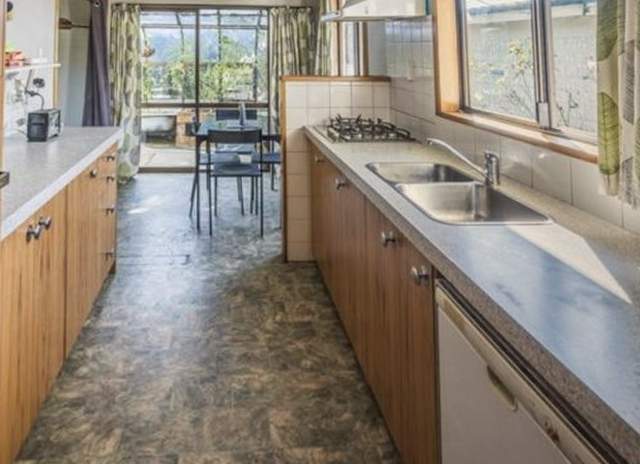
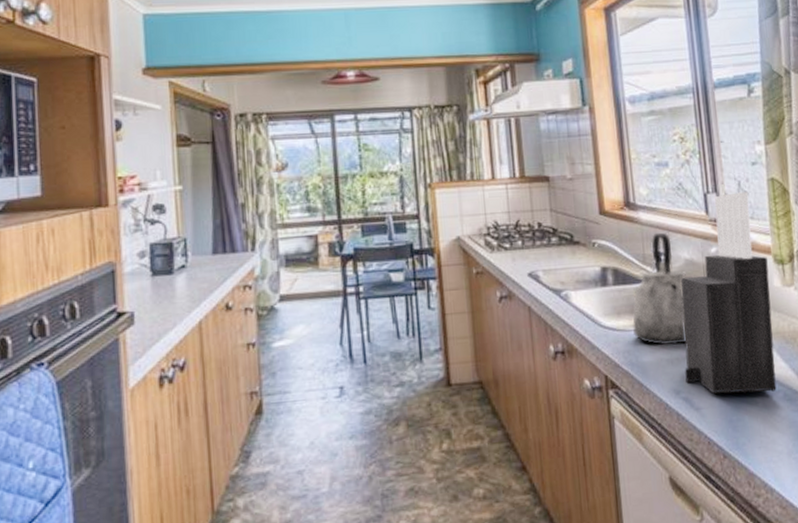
kettle: none [460,136,515,242] -> present [632,232,687,345]
knife block: none [508,104,596,294] -> present [680,192,777,394]

